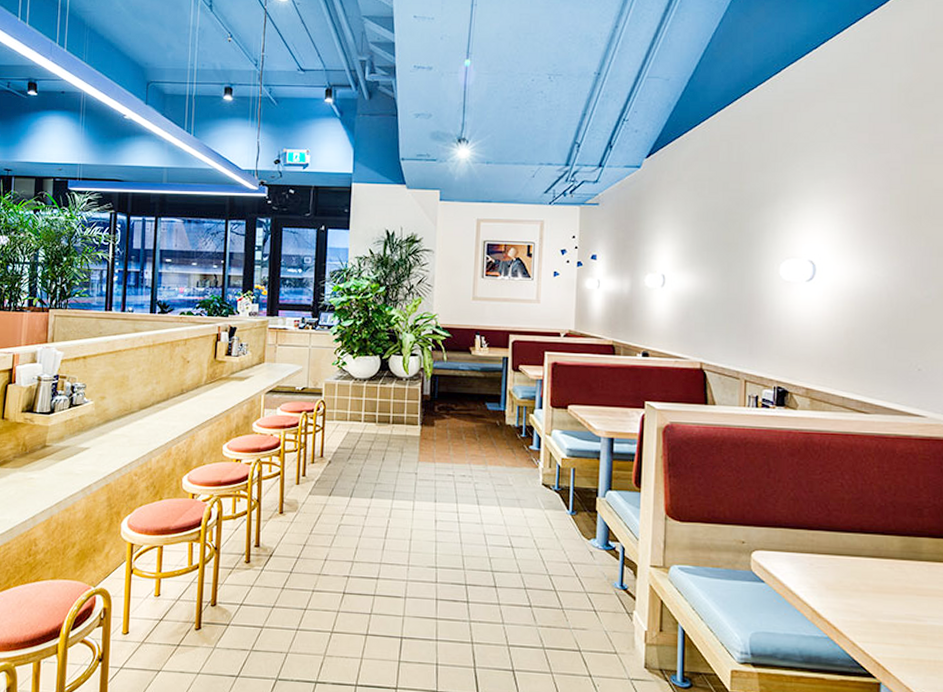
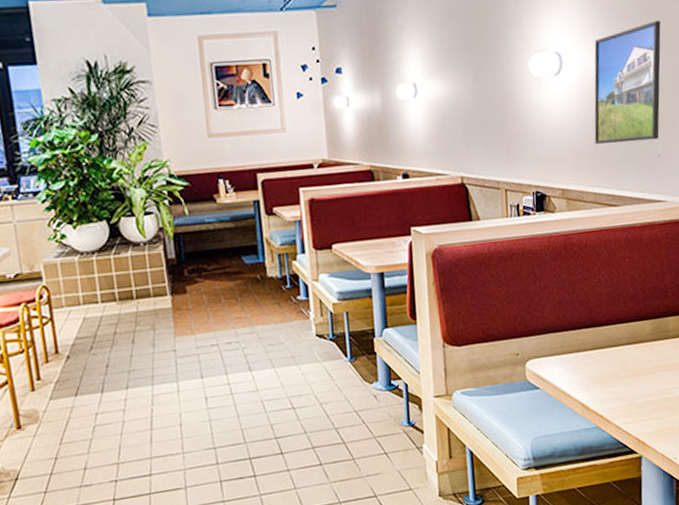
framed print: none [846,240,928,354] -> present [594,20,661,144]

